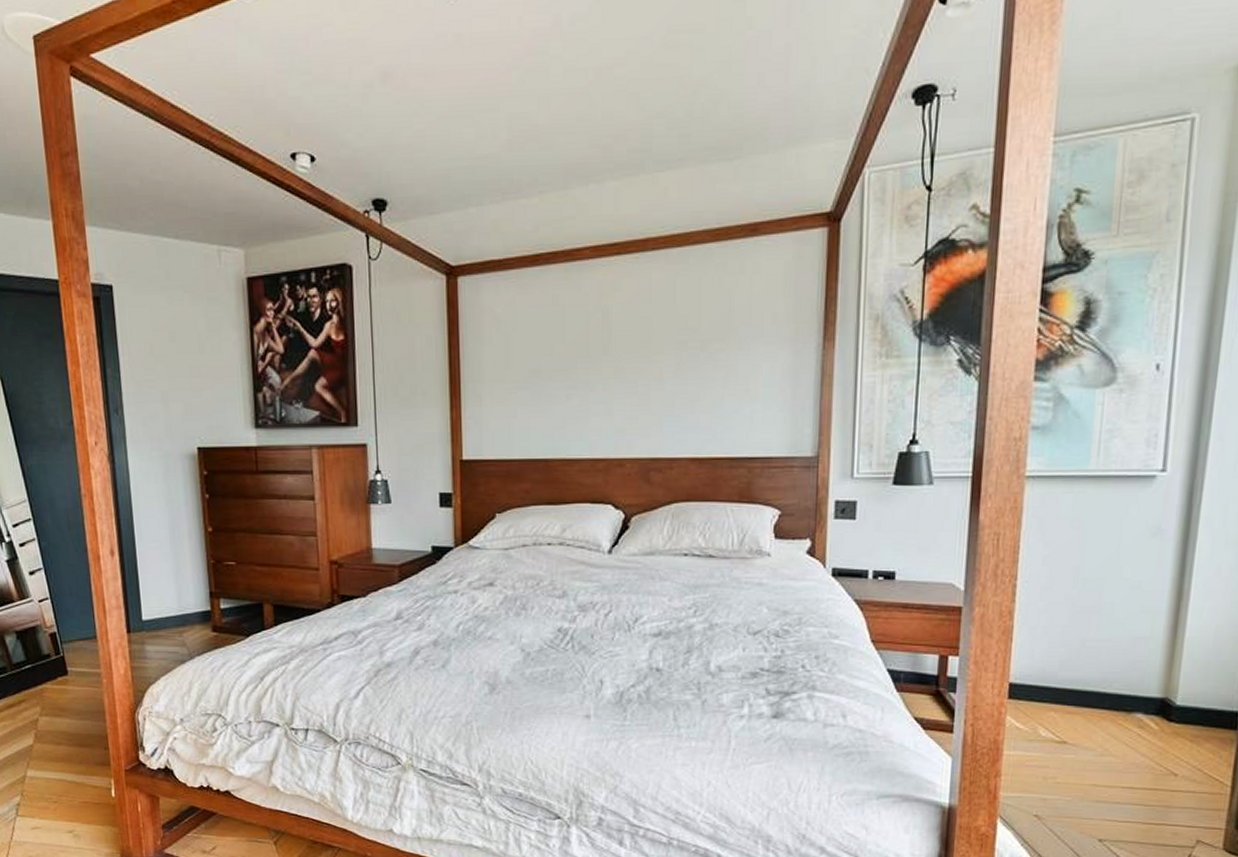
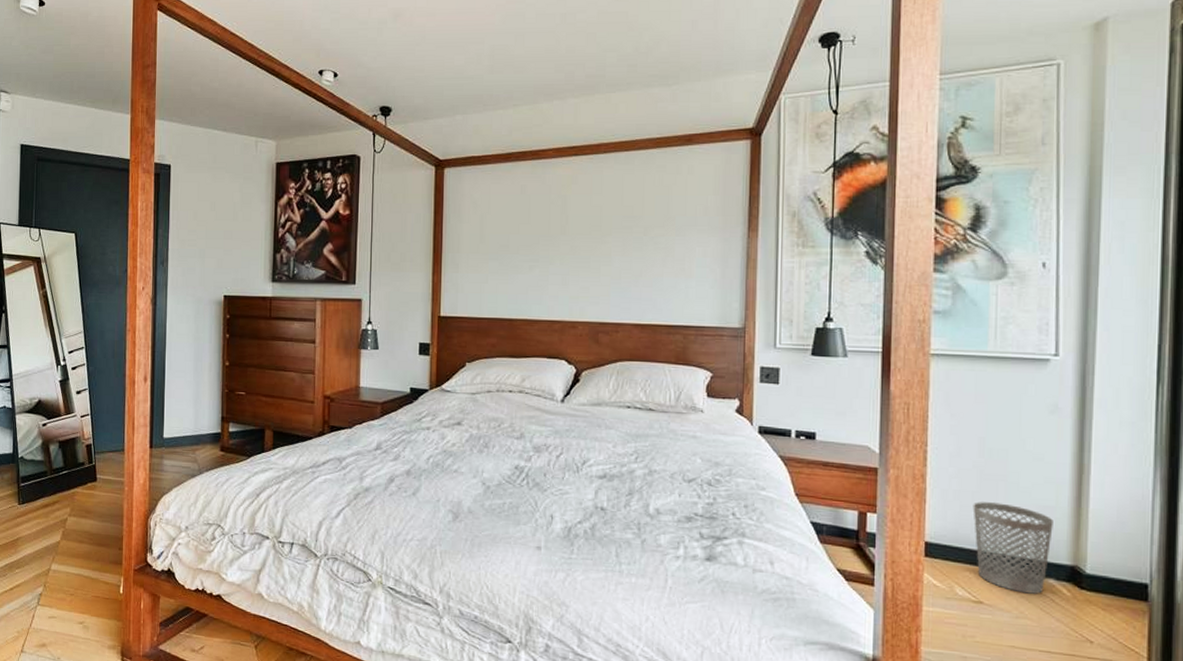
wastebasket: none [1062,637,1146,730] -> present [973,502,1053,594]

